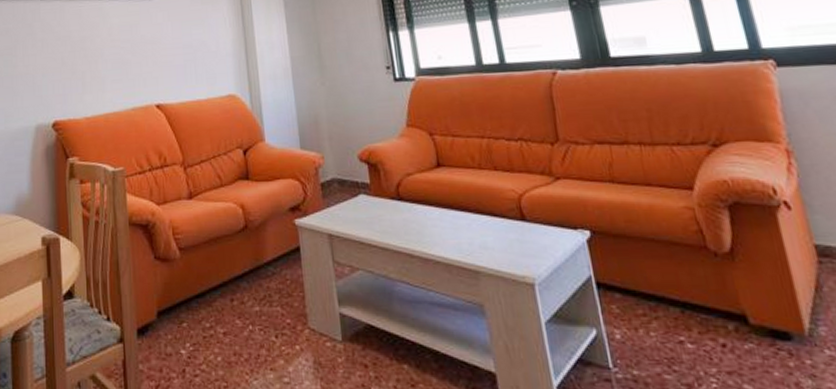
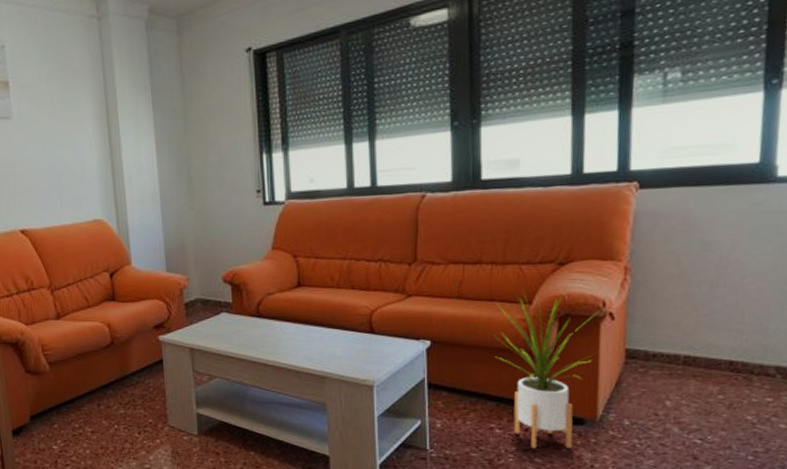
house plant: none [652,174,786,373] -> present [492,290,601,449]

